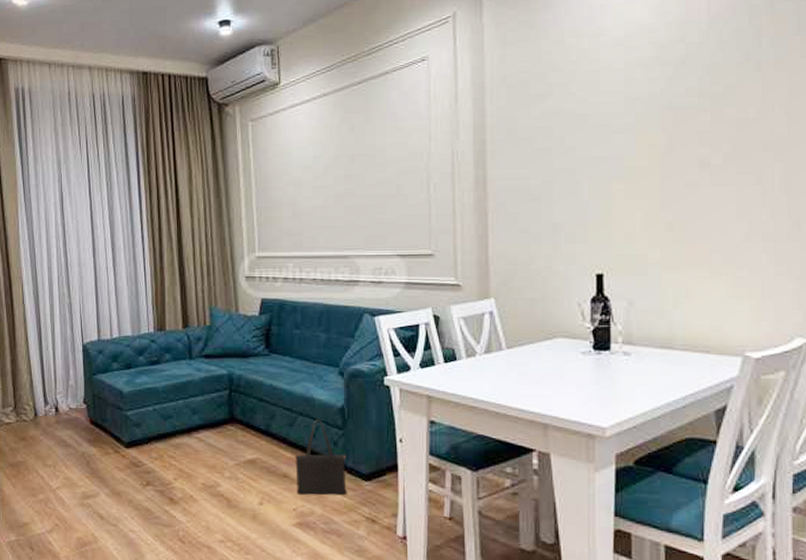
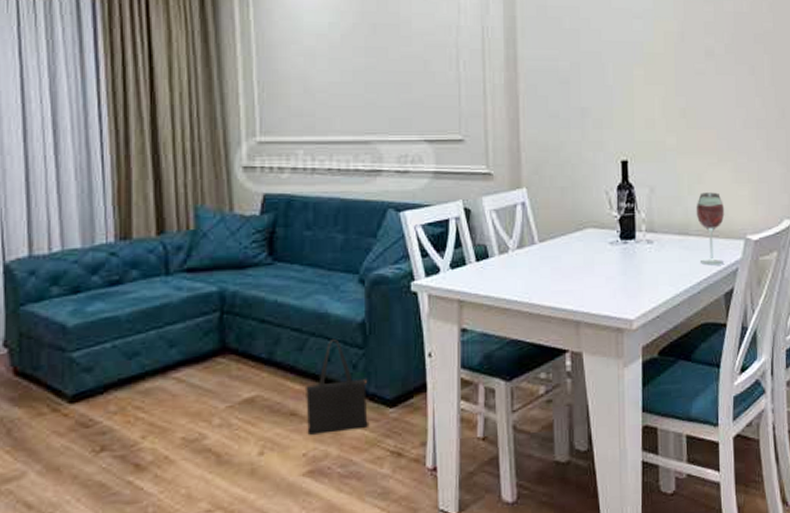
wineglass: none [682,307,718,381] -> present [696,192,725,266]

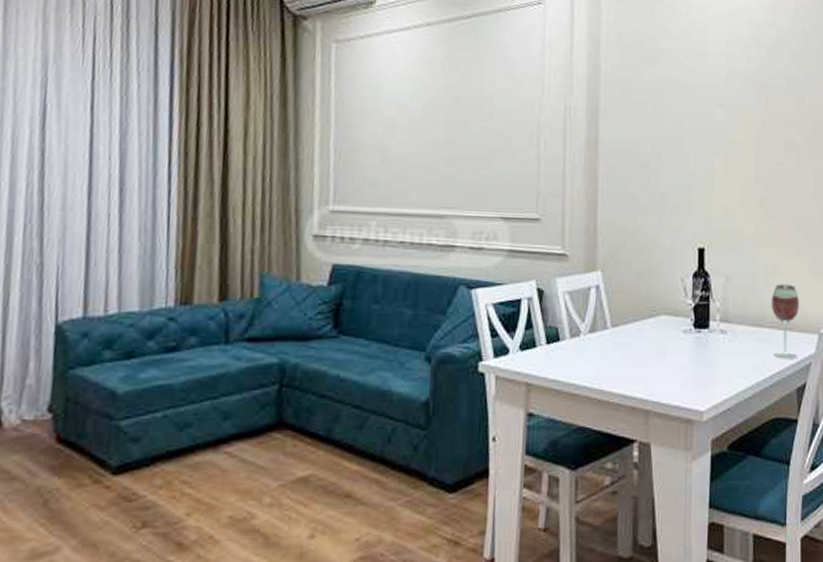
tote bag: present [304,338,368,435] -> none [361,417,427,519]

